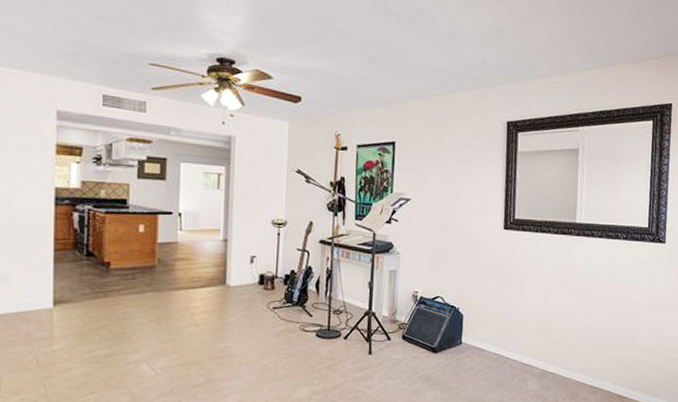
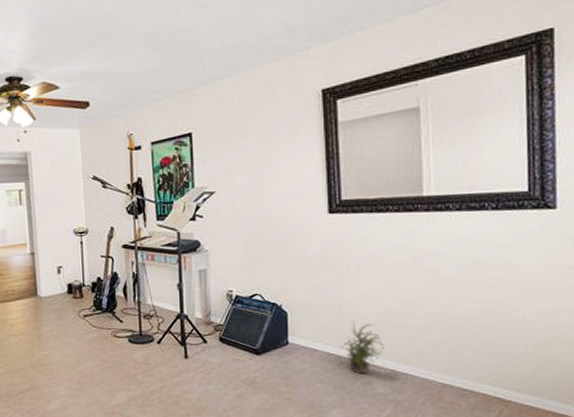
potted plant: none [504,326,538,373] -> present [340,322,385,374]

